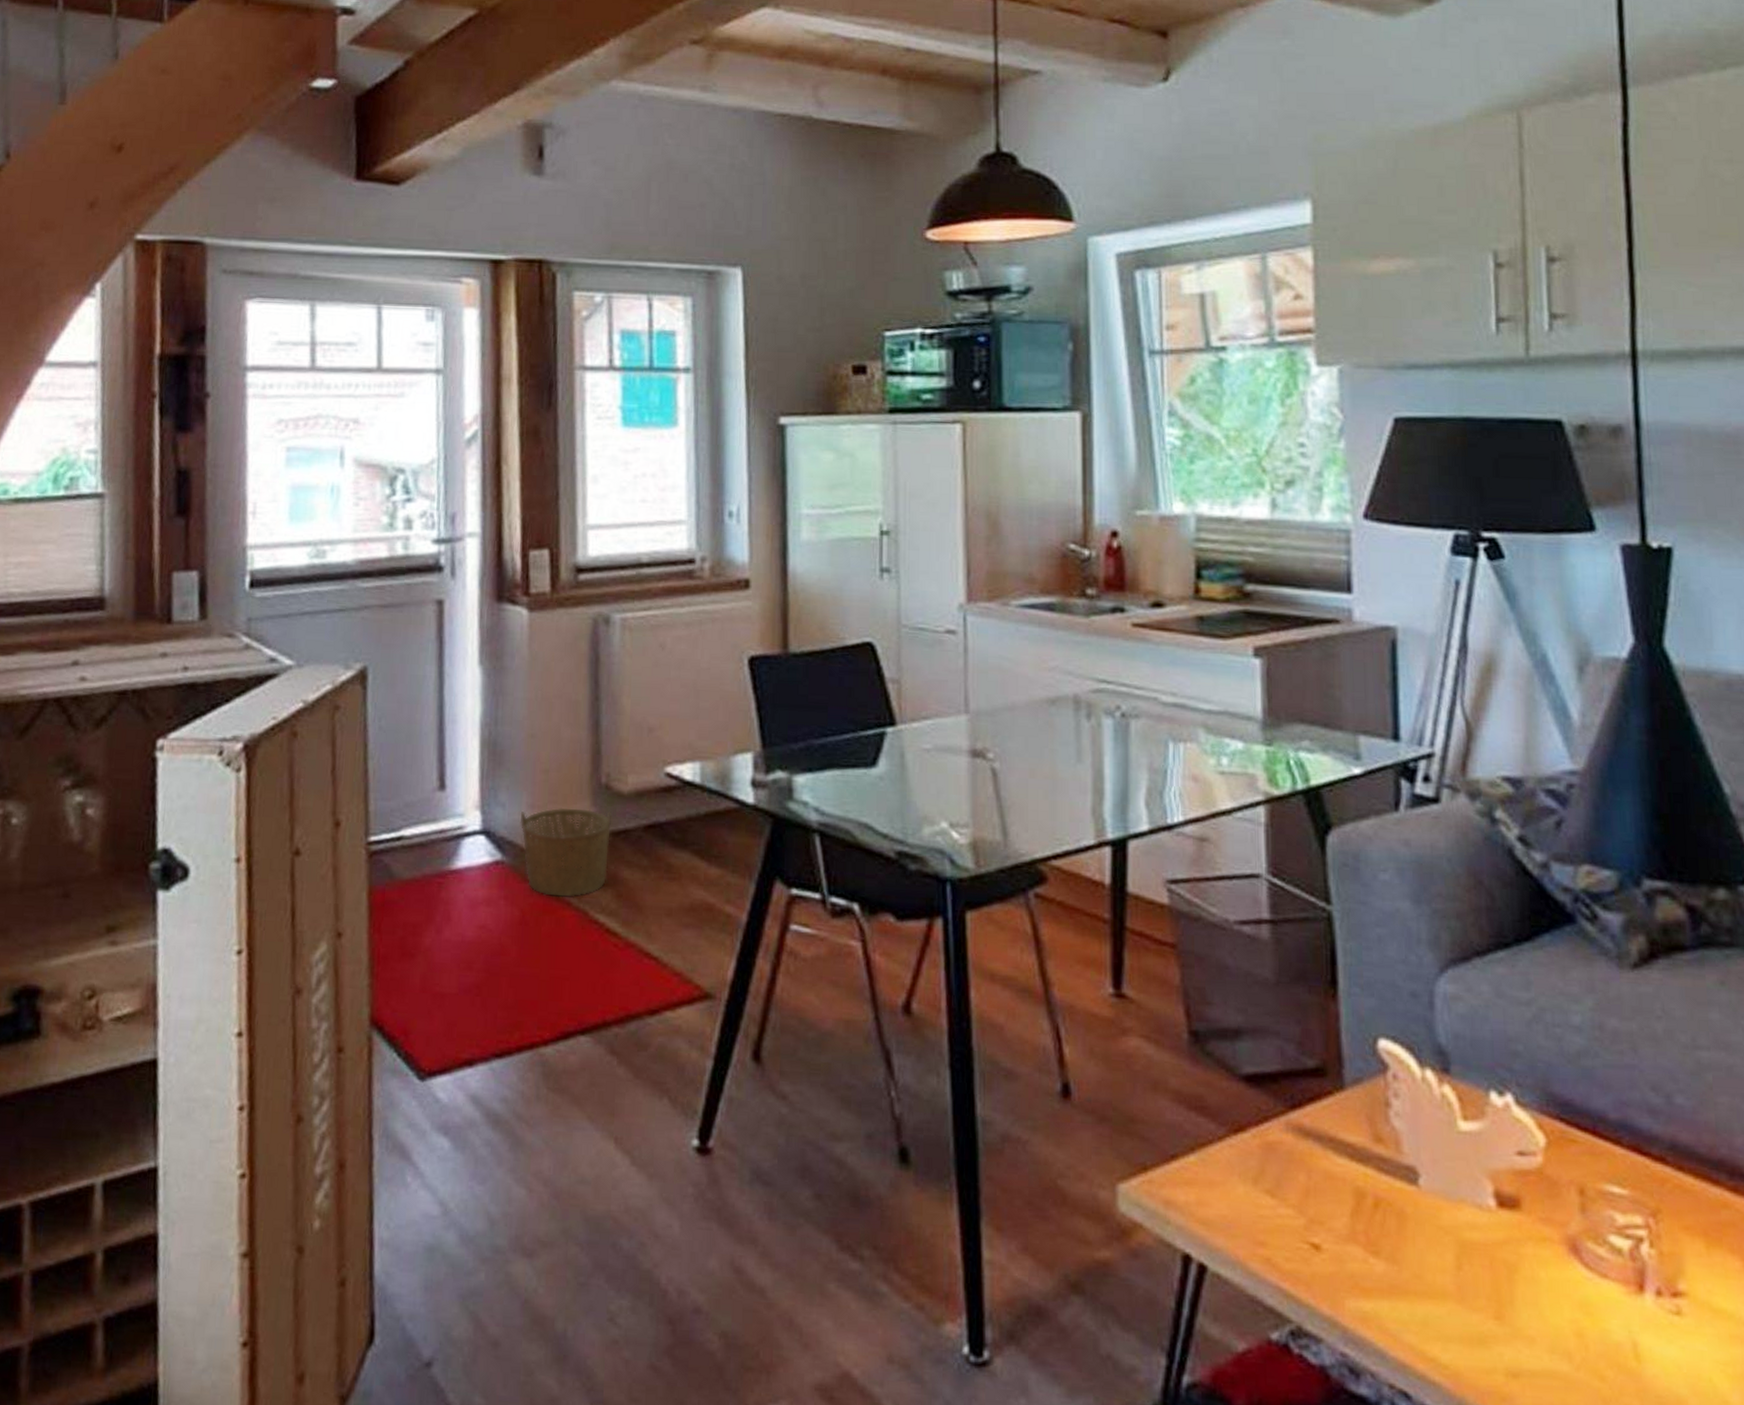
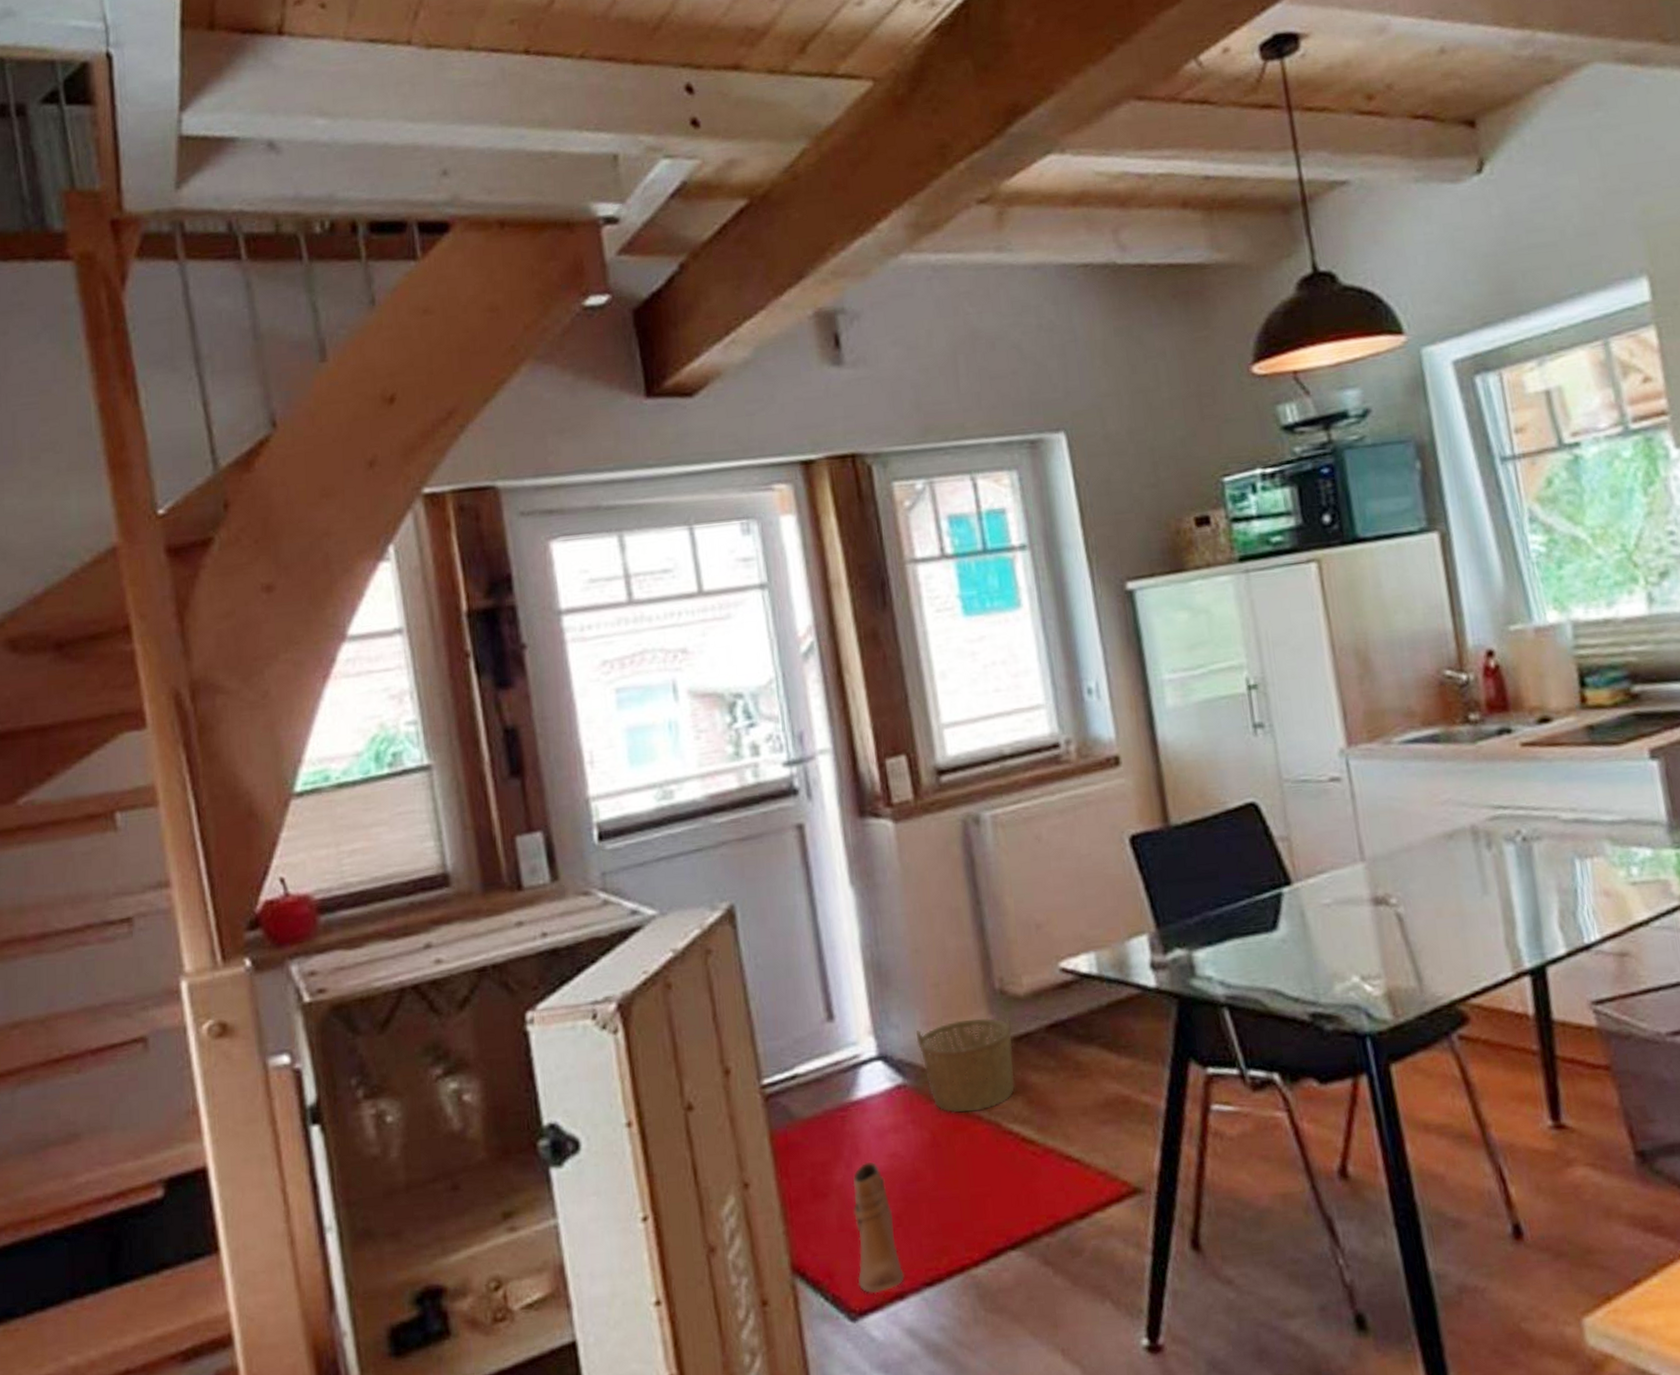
boot: none [431,929,476,1057] -> present [853,1162,905,1294]

